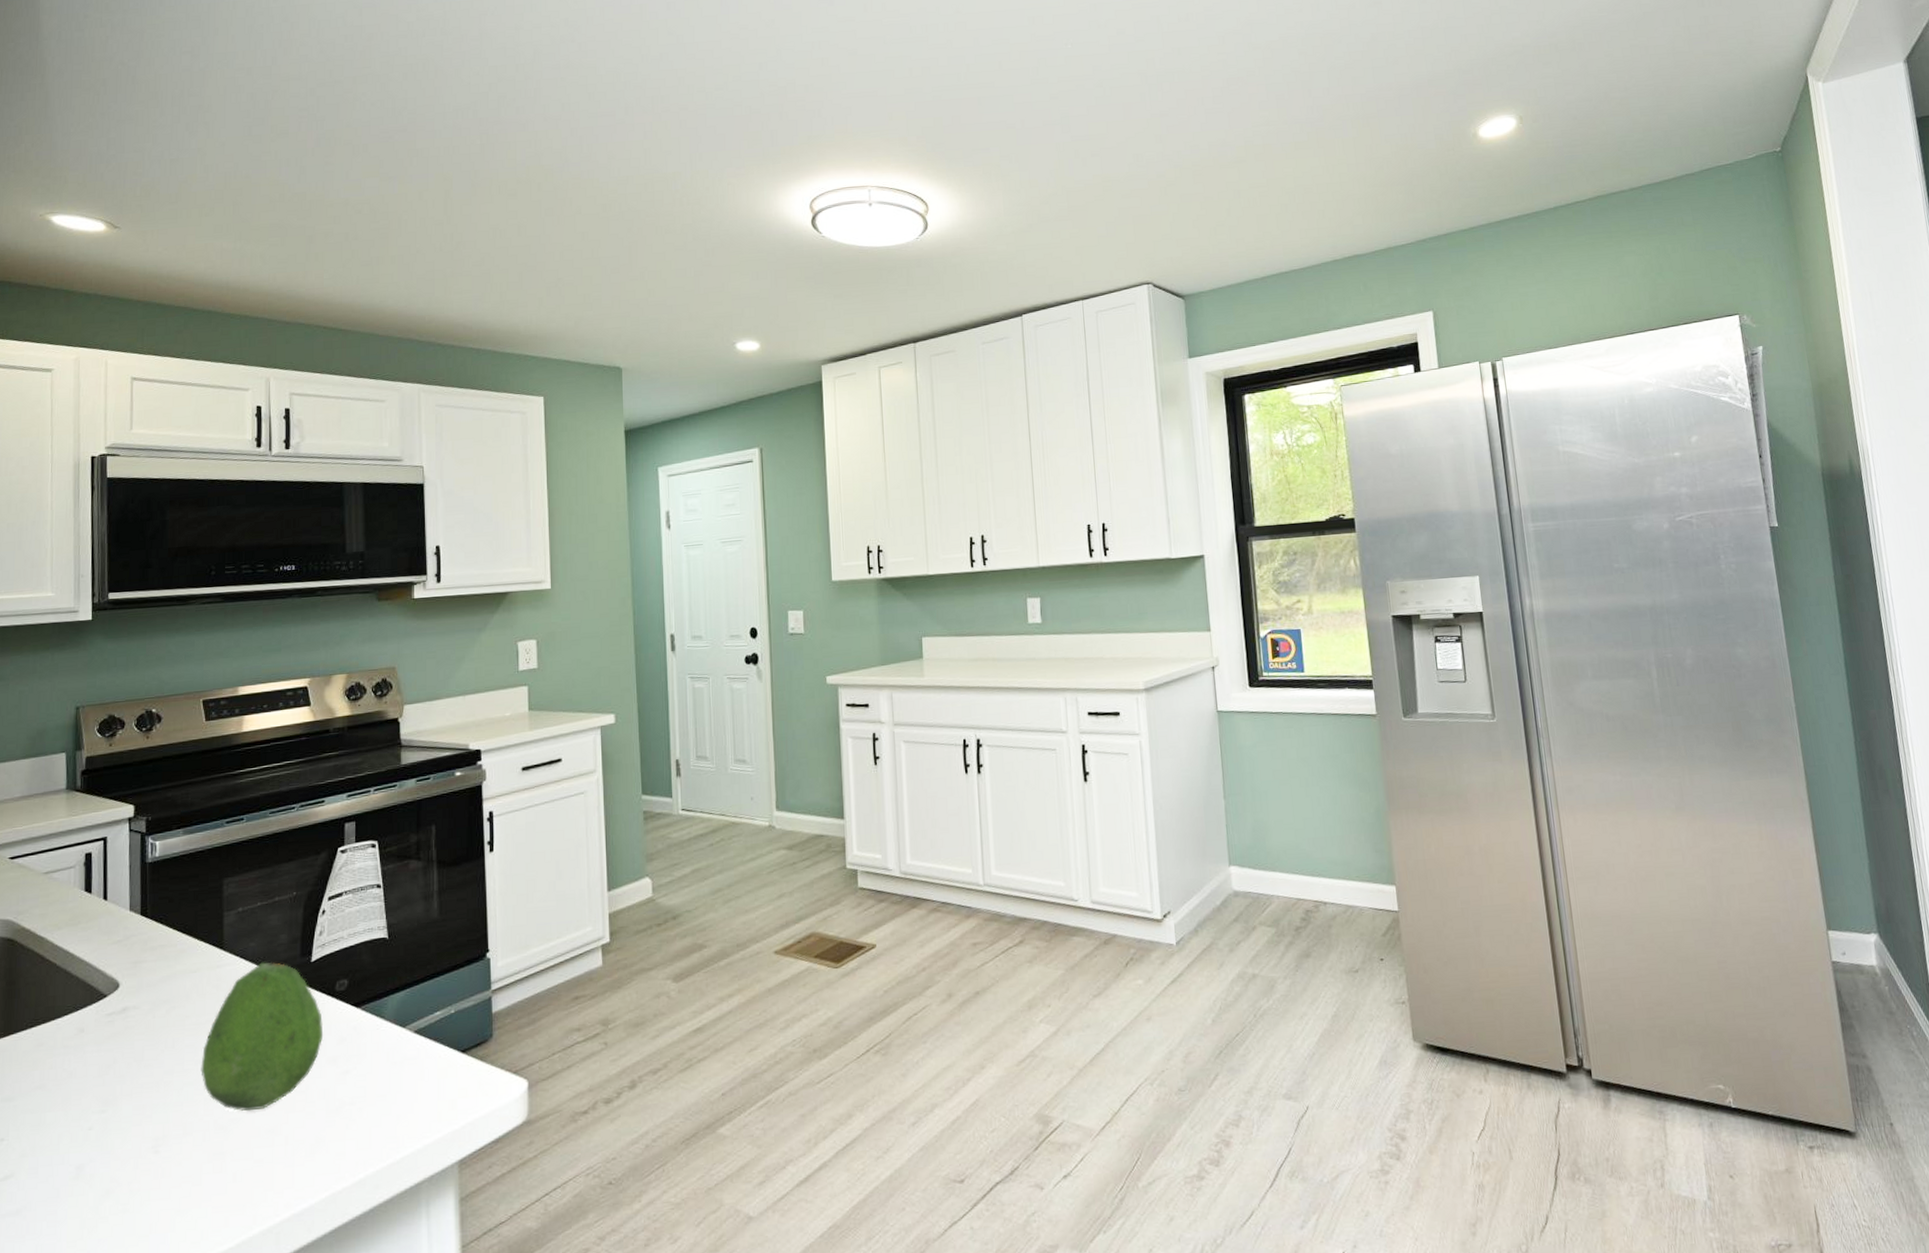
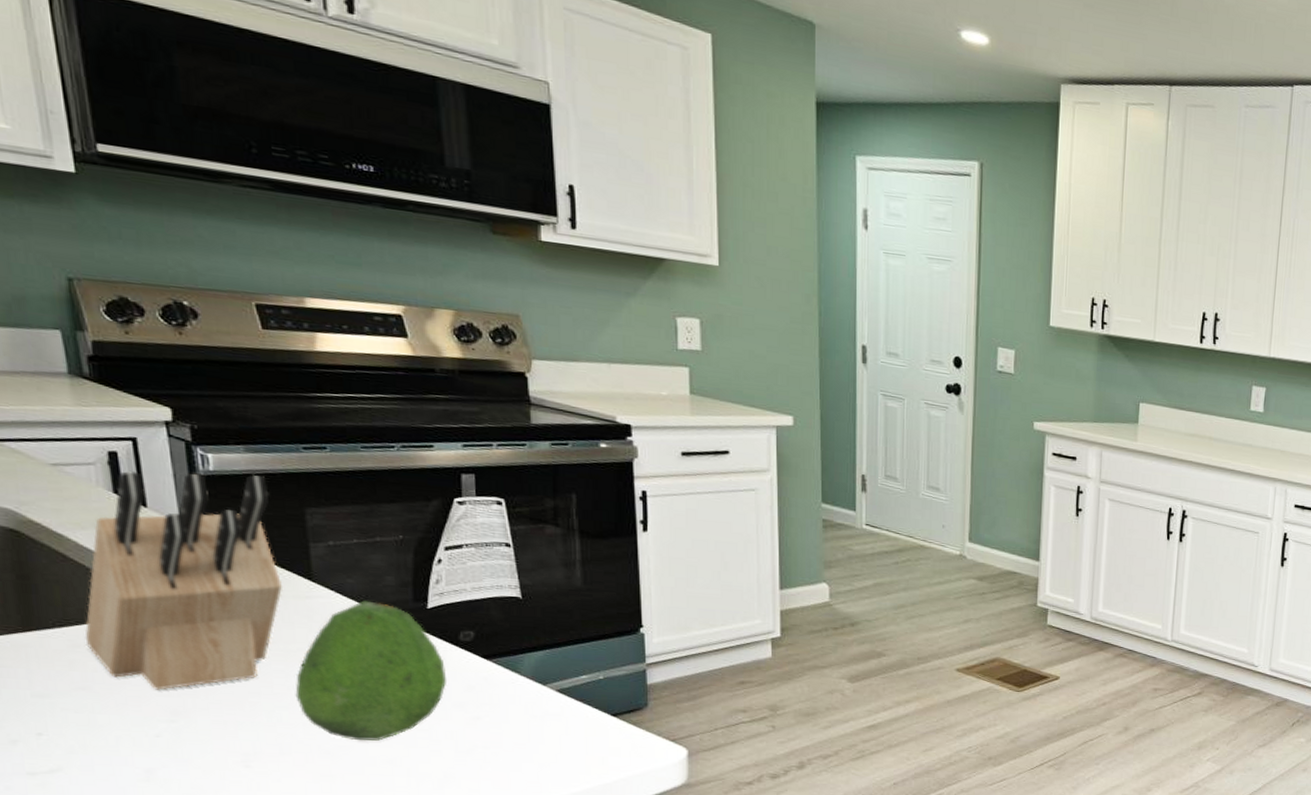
knife block: none [47,855,201,1081] -> present [85,470,283,690]

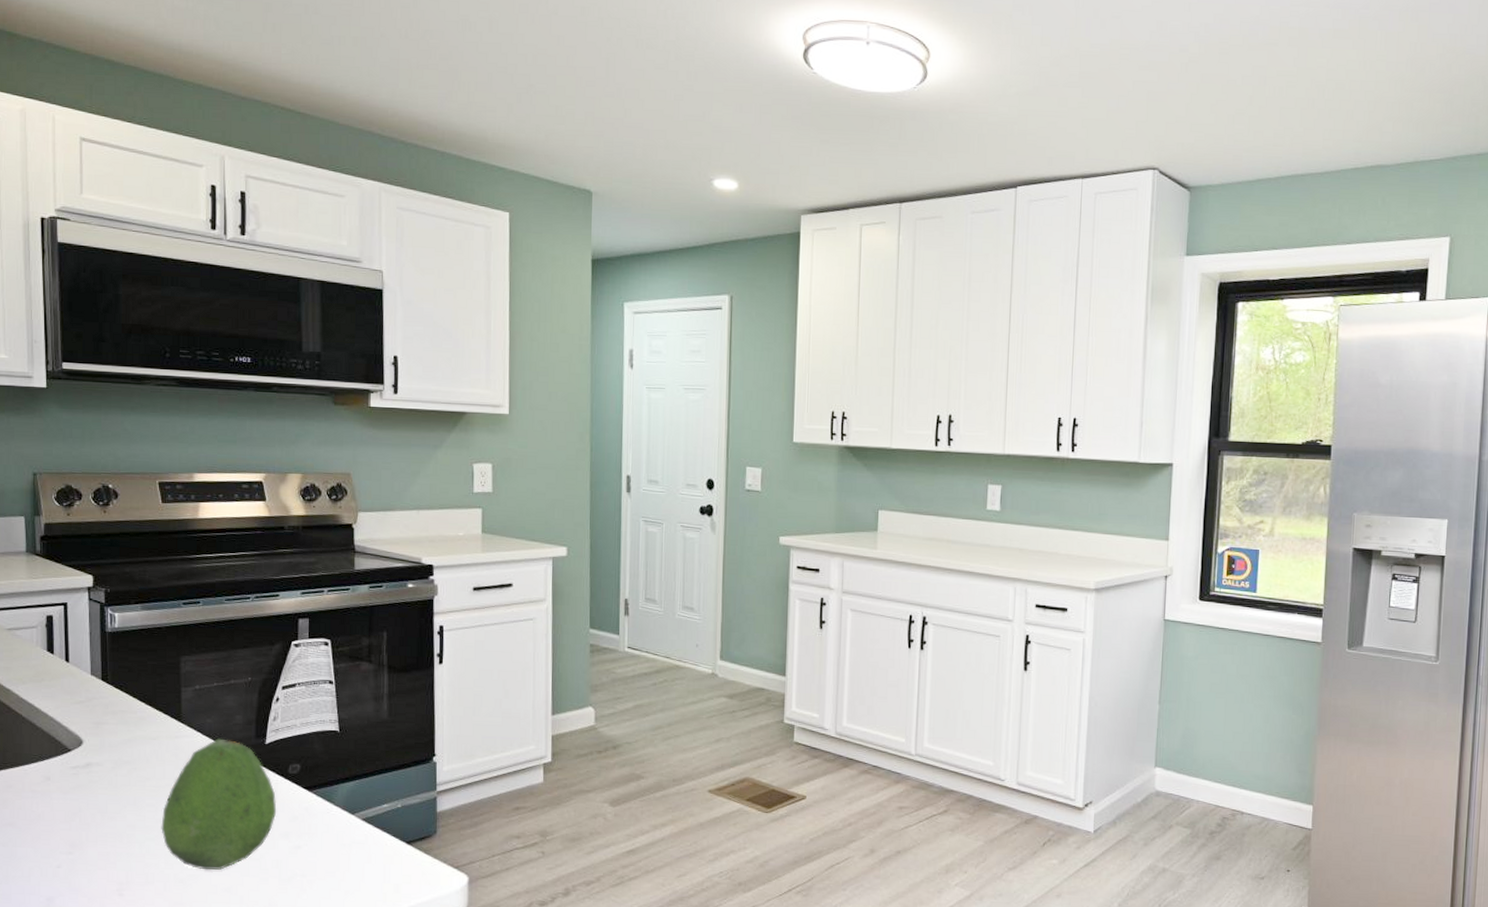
knife block: present [85,470,283,690] -> none [16,630,160,825]

